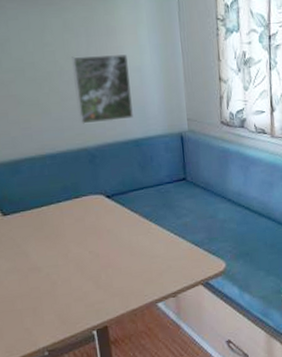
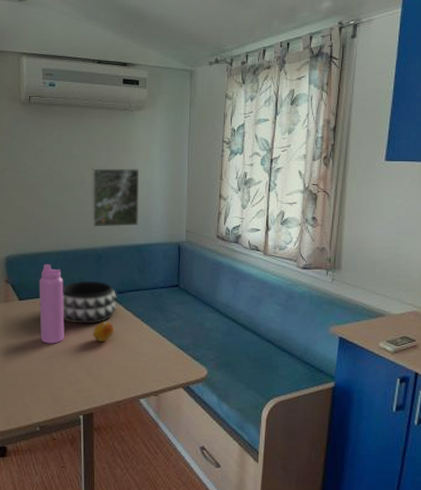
water bottle: none [24,170,64,260] -> present [39,264,65,344]
decorative bowl: none [54,183,120,234] -> present [62,280,117,324]
fruit: none [96,226,121,250] -> present [93,321,114,342]

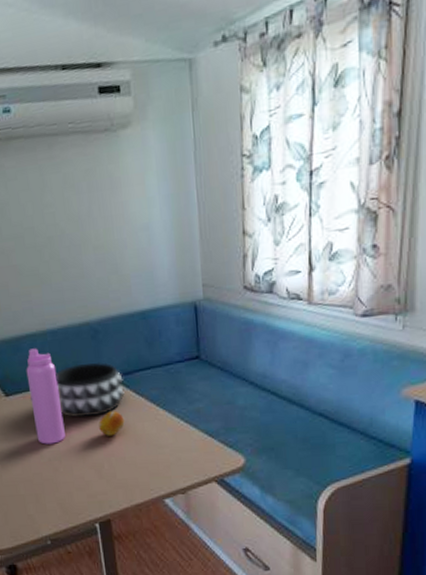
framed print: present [91,168,139,228] -> none [72,210,140,296]

